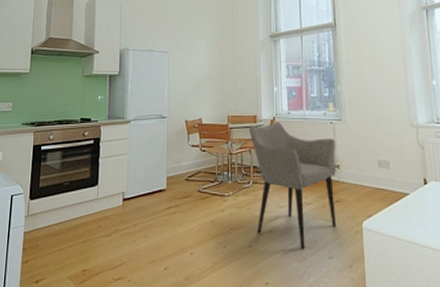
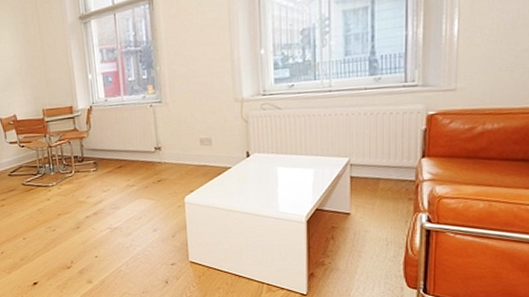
armchair: present [250,122,337,249] -> none [66,110,160,226]

